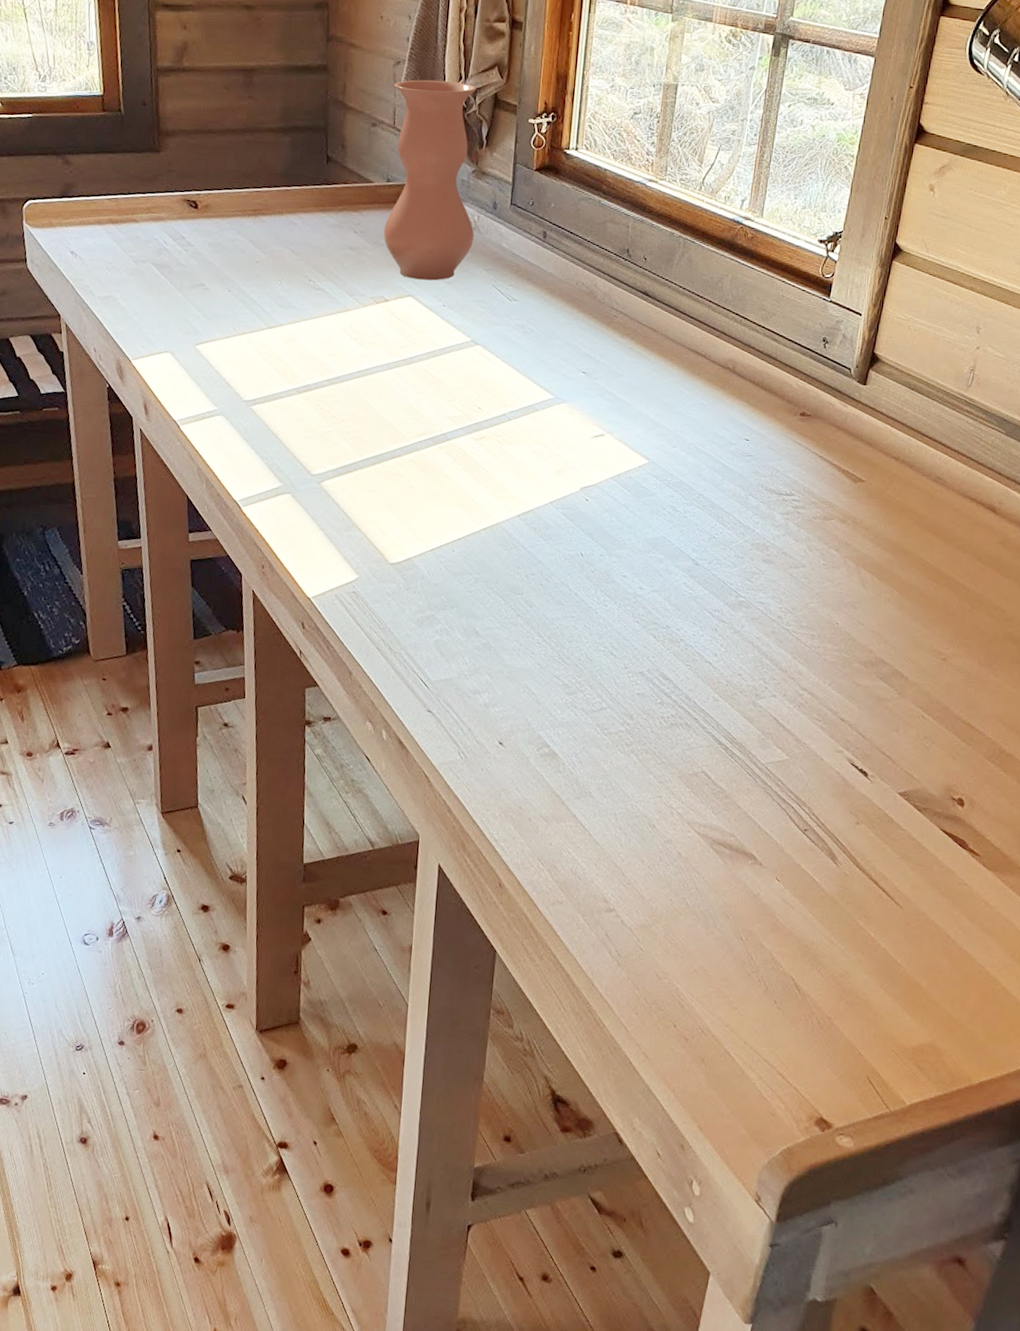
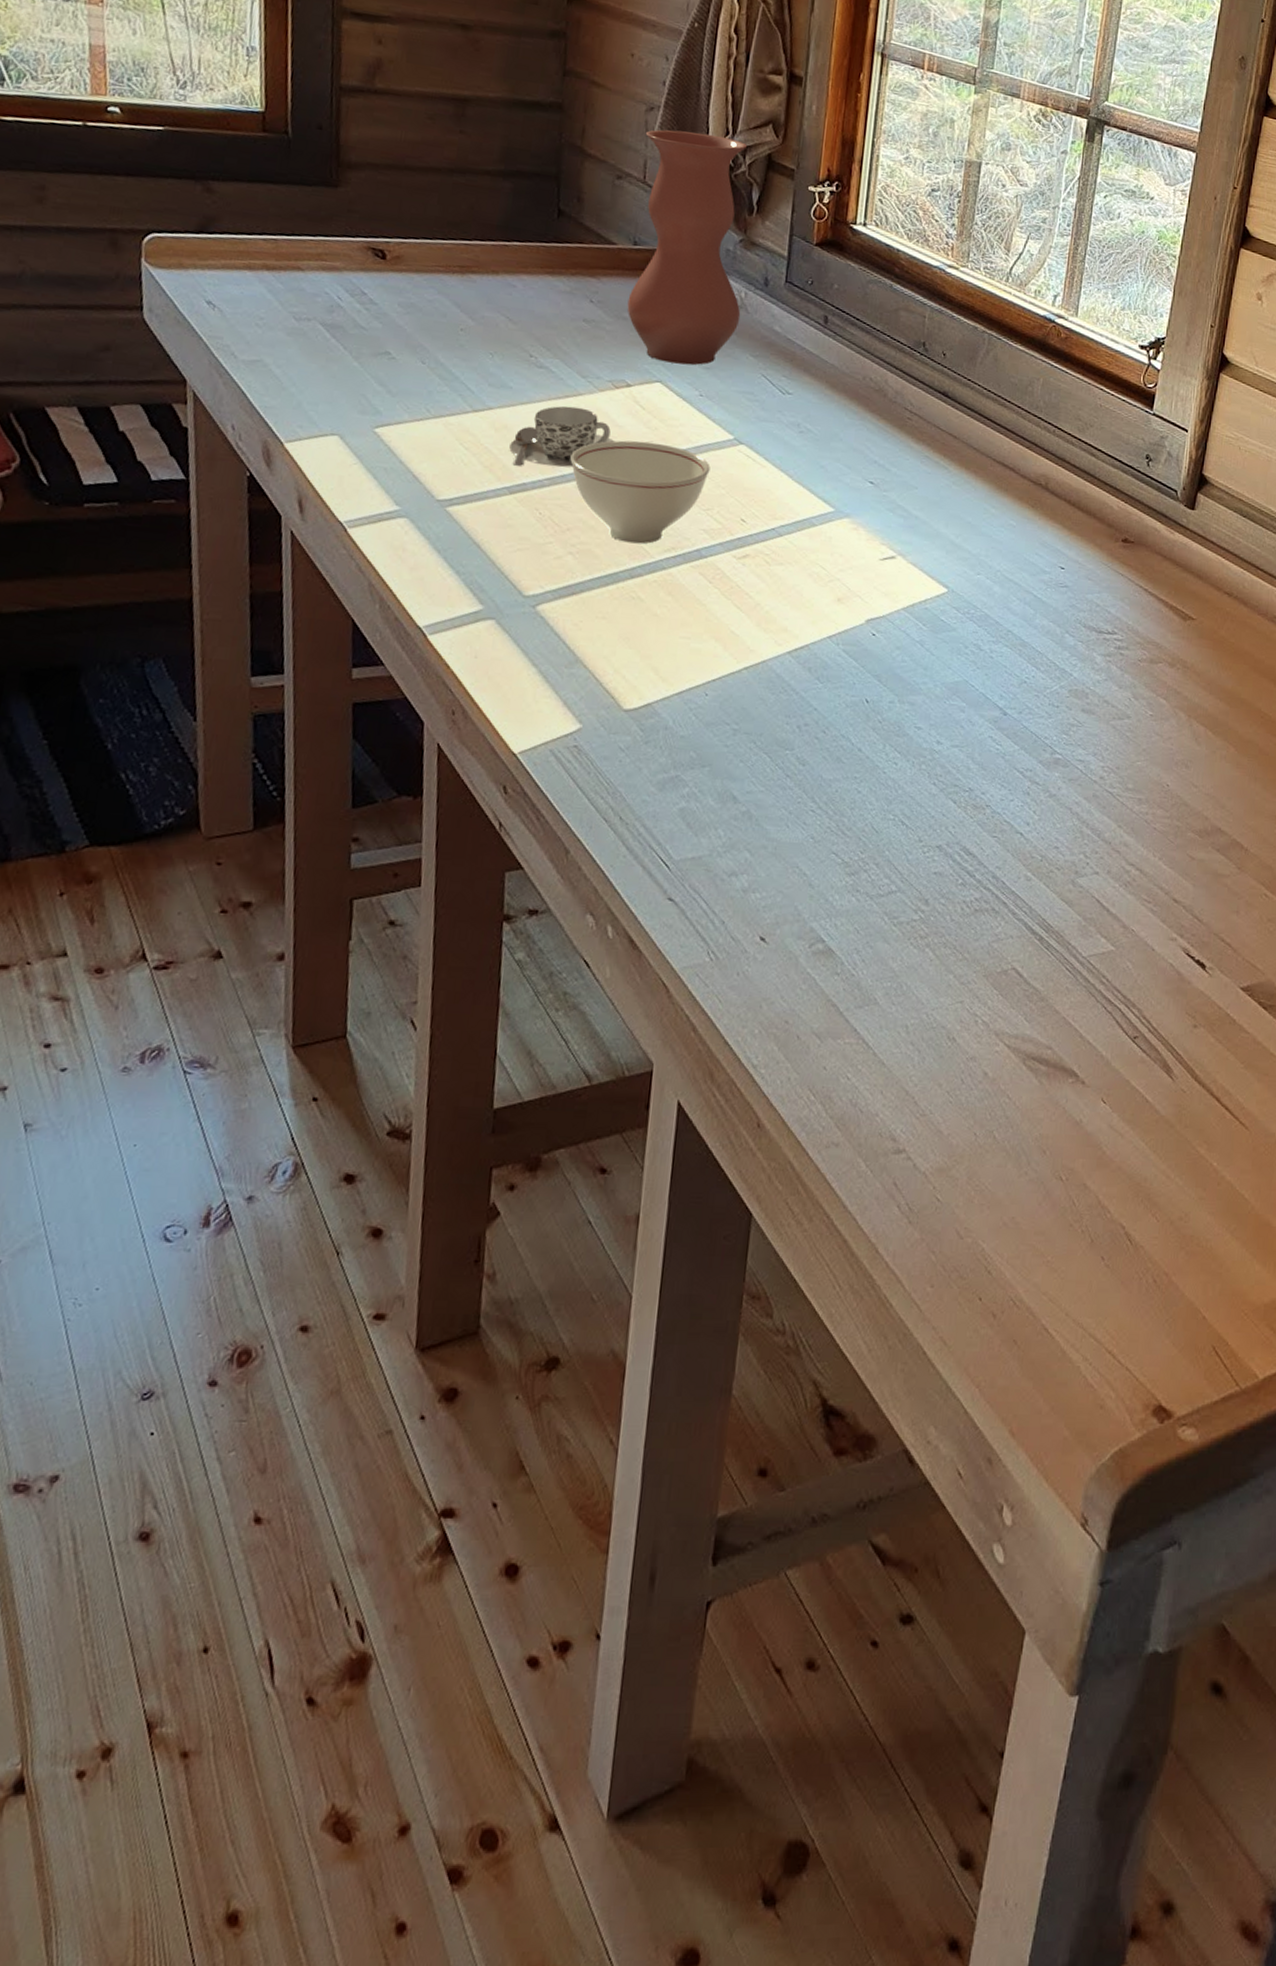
teacup: none [296,320,377,372] -> present [509,406,615,468]
bowl: none [343,346,453,431] -> present [570,440,710,544]

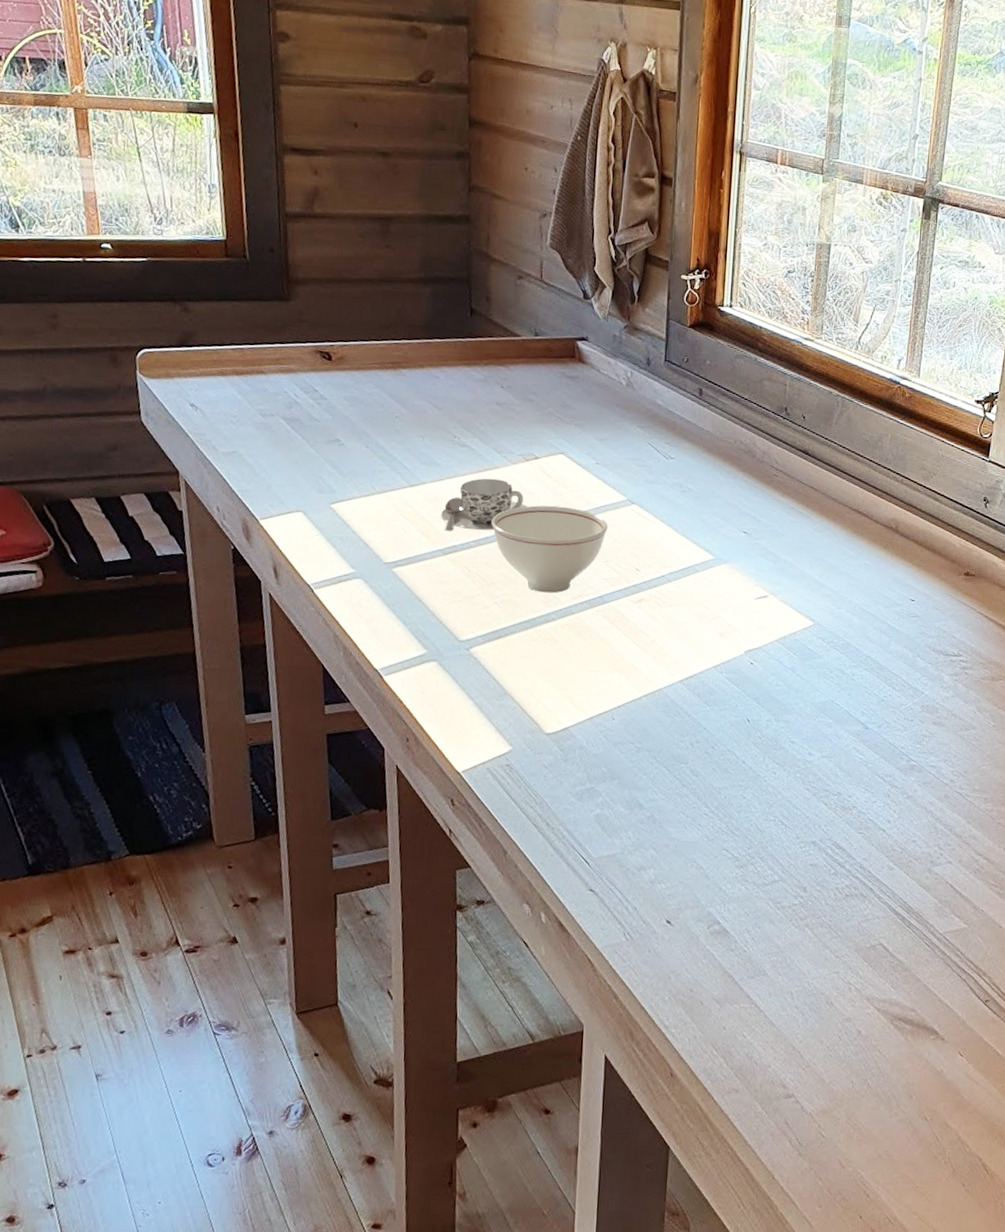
vase: present [627,129,747,365] -> none [532,233,628,438]

